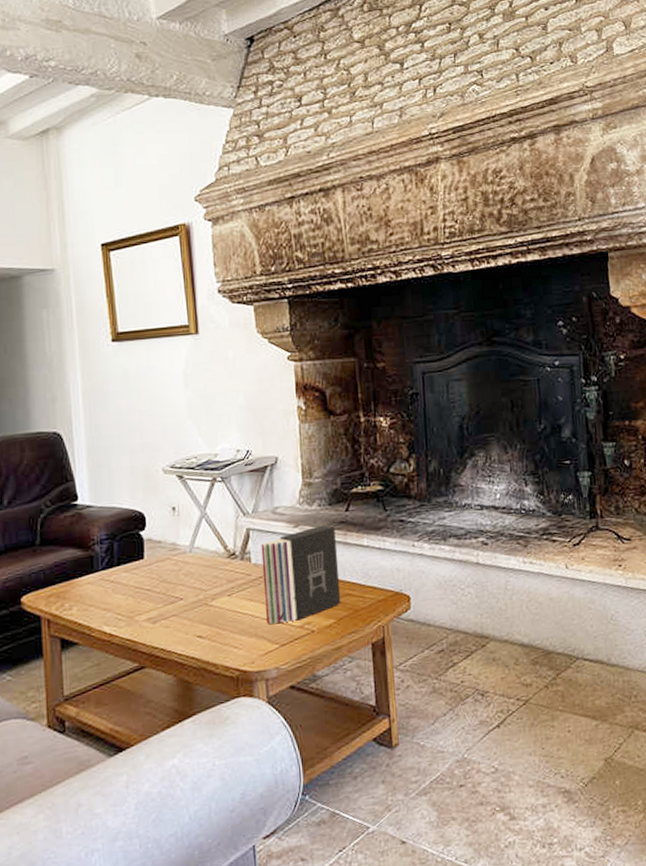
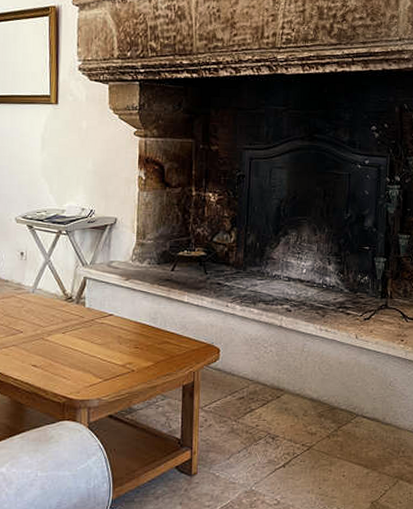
book: present [261,524,341,624] -> none [93,280,161,361]

